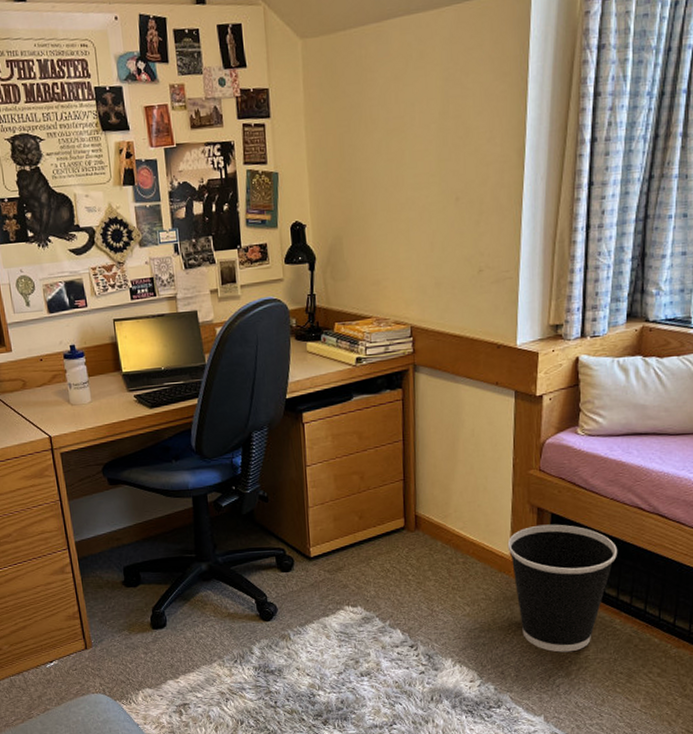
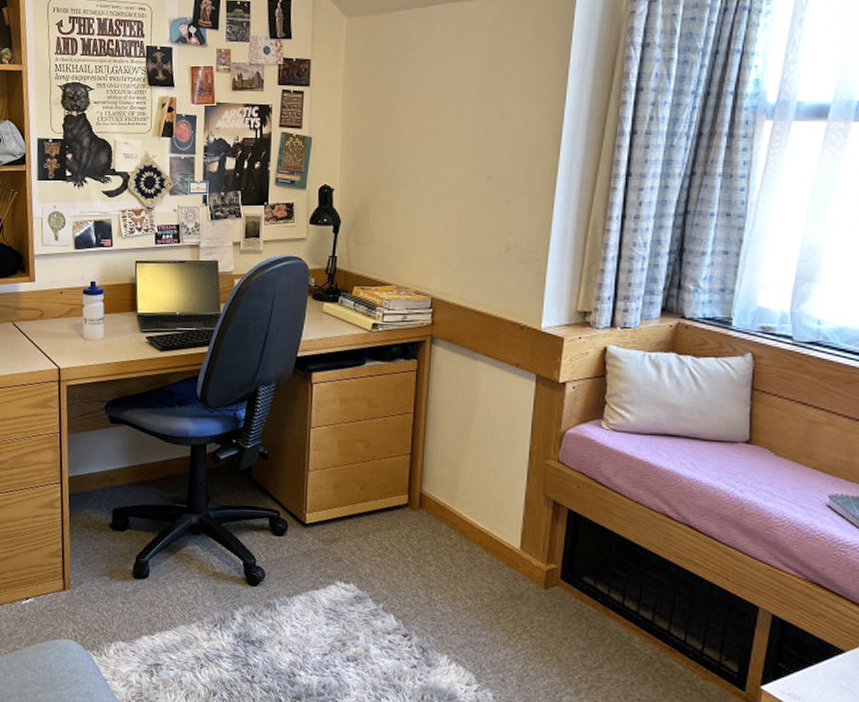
wastebasket: present [507,524,617,653] -> none [518,520,640,667]

